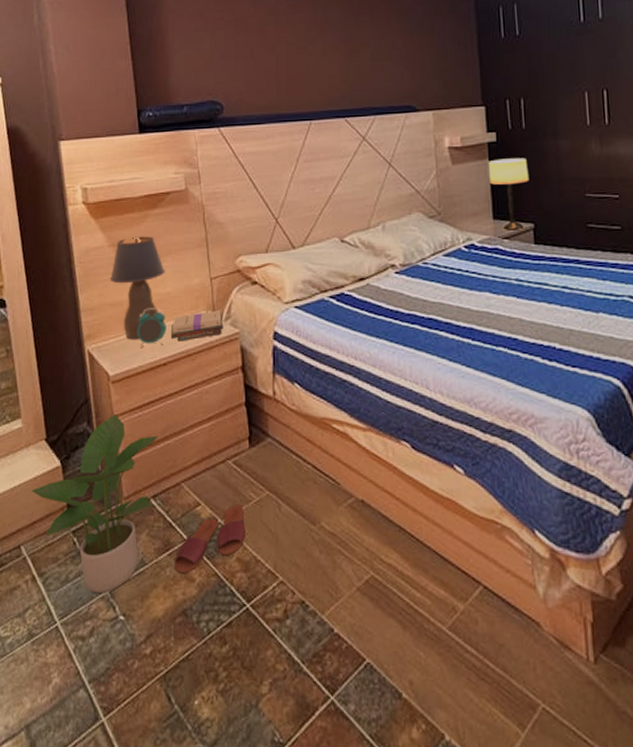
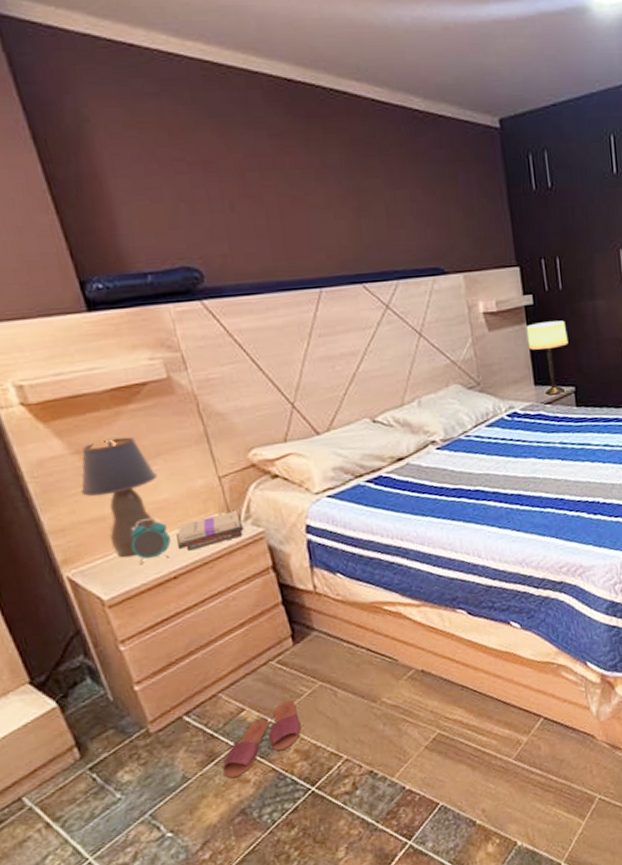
potted plant: present [31,415,158,594] -> none [22,640,185,821]

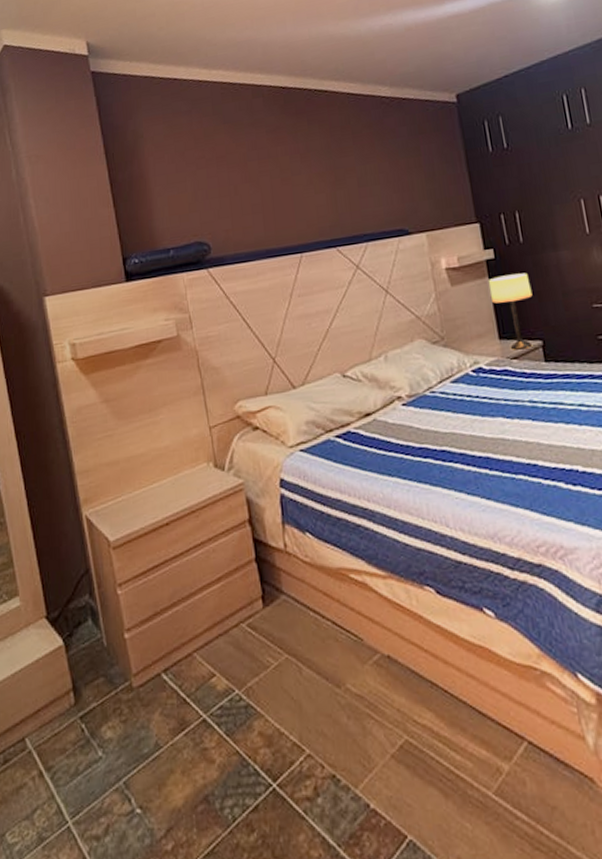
table lamp: present [82,437,157,558] -> none [105,388,162,501]
alarm clock: present [130,517,171,564] -> none [136,463,167,508]
books: present [176,510,244,551] -> none [172,461,227,498]
slippers: present [223,700,302,779] -> none [192,672,266,755]

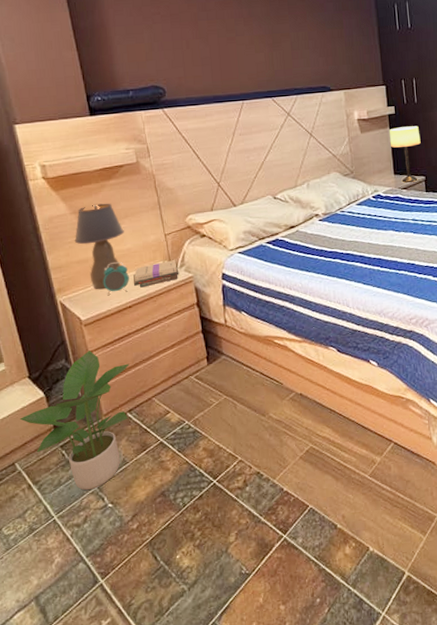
potted plant: none [33,583,165,786] -> present [19,351,129,491]
table lamp: none [105,388,162,501] -> present [75,203,124,290]
alarm clock: none [136,463,167,508] -> present [103,261,129,295]
books: none [172,461,227,498] -> present [133,260,179,288]

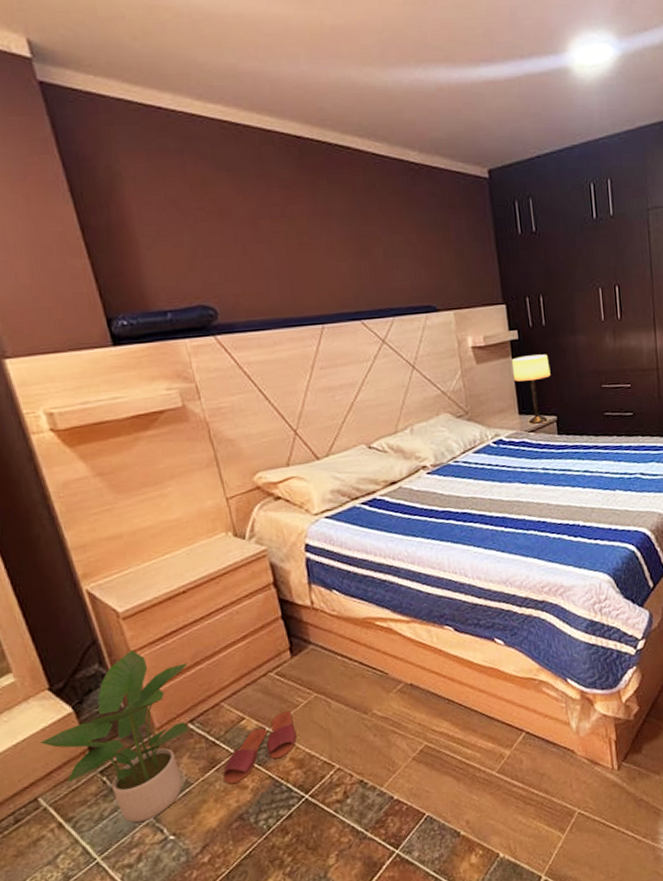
table lamp: present [75,203,124,290] -> none [102,460,171,573]
alarm clock: present [103,261,129,295] -> none [144,535,181,579]
books: present [133,260,179,288] -> none [186,530,248,567]
slippers: none [151,409,209,466] -> present [223,711,297,785]

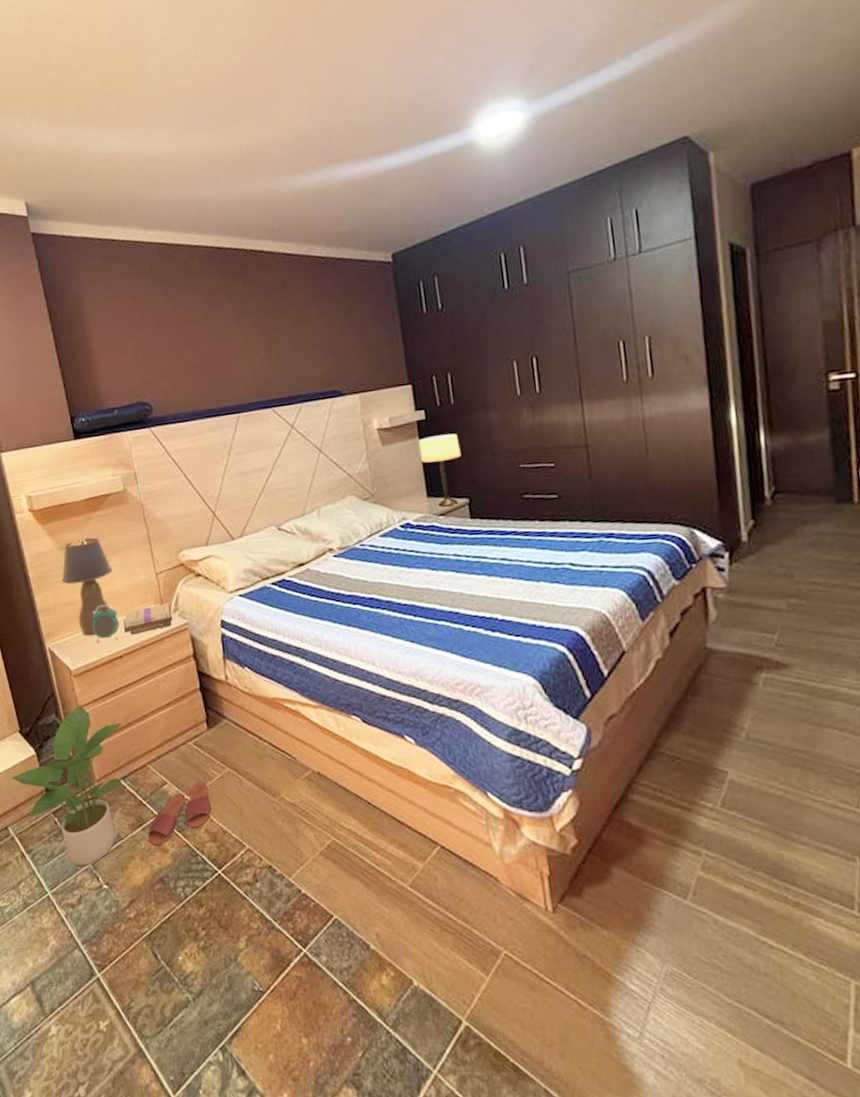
table lamp: none [102,460,171,573] -> present [62,537,113,636]
alarm clock: none [144,535,181,579] -> present [92,604,119,642]
books: none [186,530,248,567] -> present [123,603,173,635]

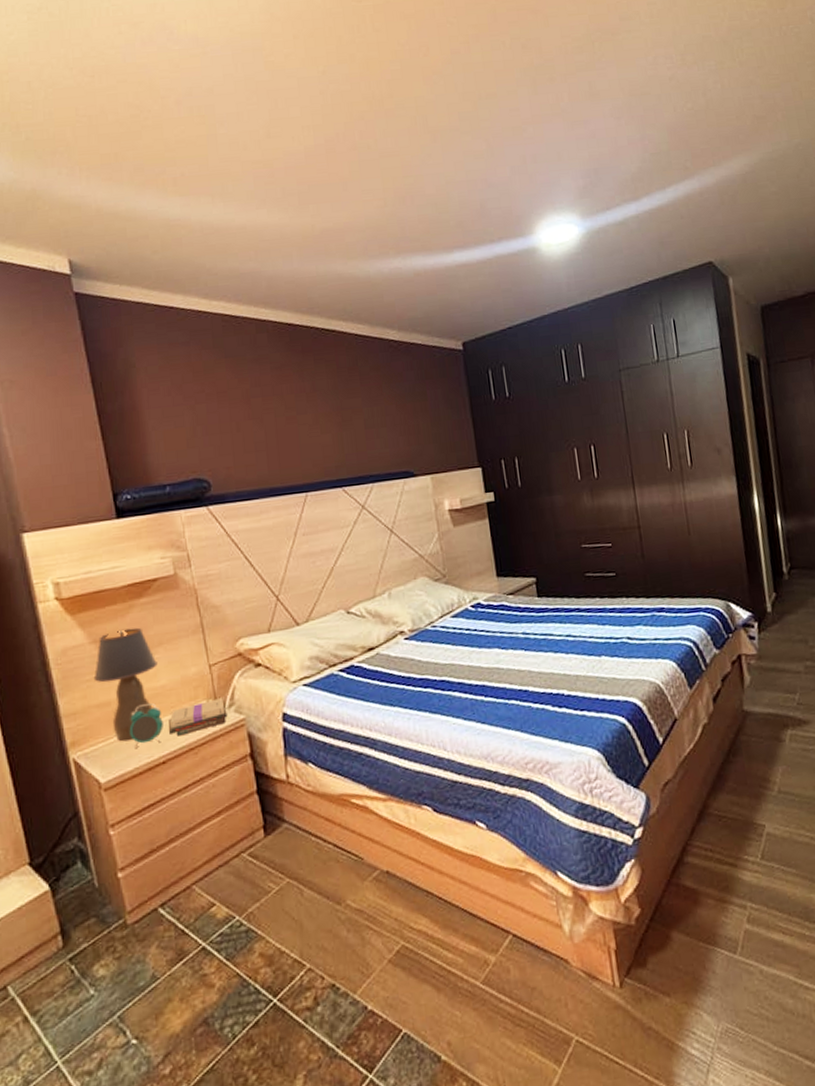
potted plant: present [11,706,122,867] -> none [15,824,162,1022]
slippers: present [148,782,212,846] -> none [190,898,267,982]
table lamp: present [418,433,461,507] -> none [488,515,528,587]

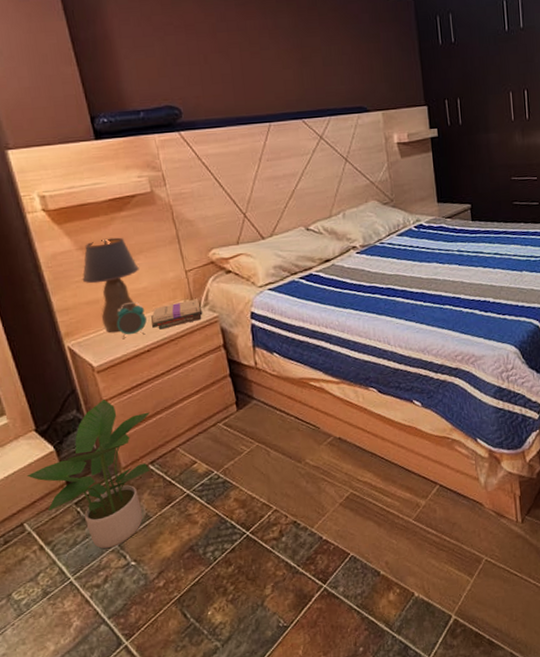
potted plant: none [15,824,162,1022] -> present [26,400,150,549]

